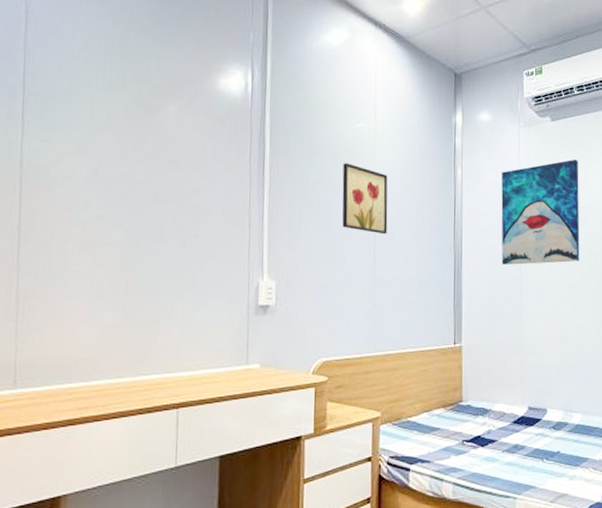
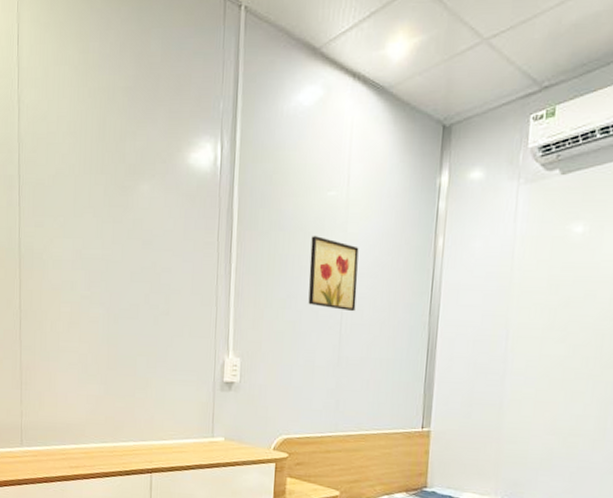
wall art: present [501,159,580,265] -> none [483,219,592,345]

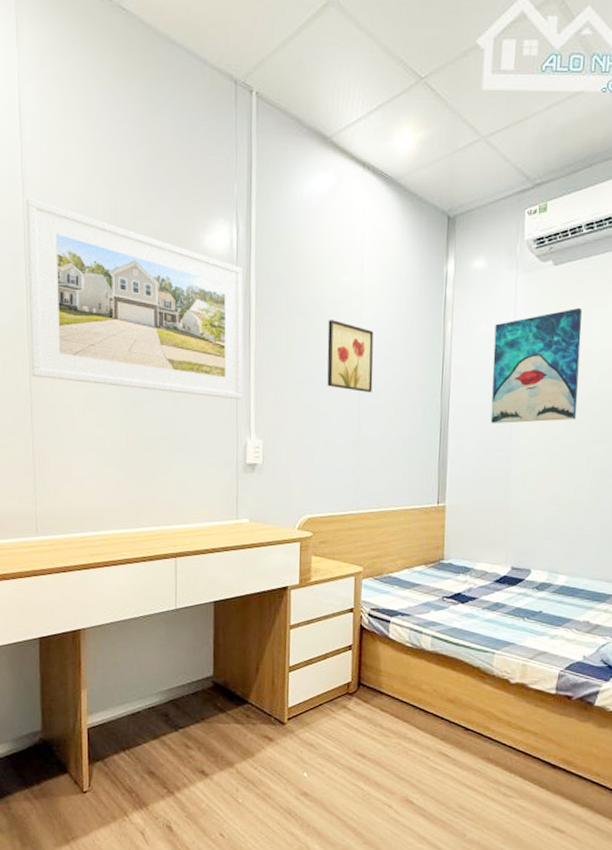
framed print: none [20,121,226,318] -> present [26,197,243,400]
wall art: none [483,219,592,345] -> present [490,307,582,424]

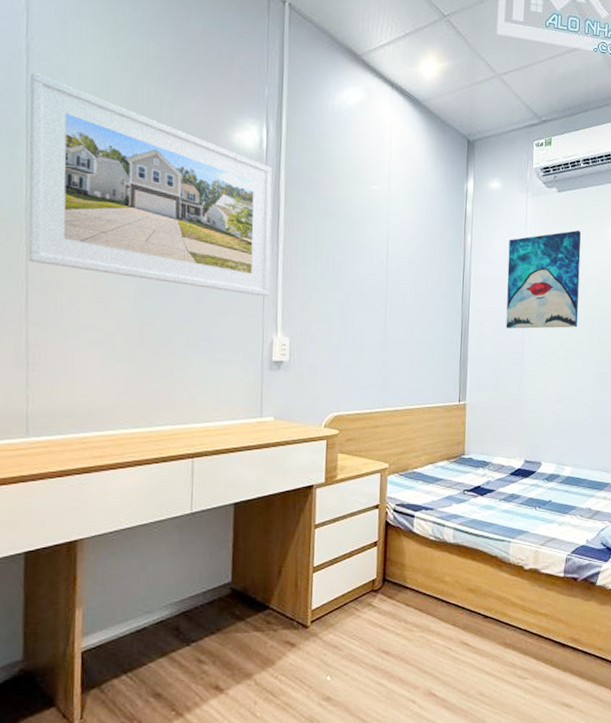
wall art: present [327,320,374,393] -> none [355,224,400,296]

